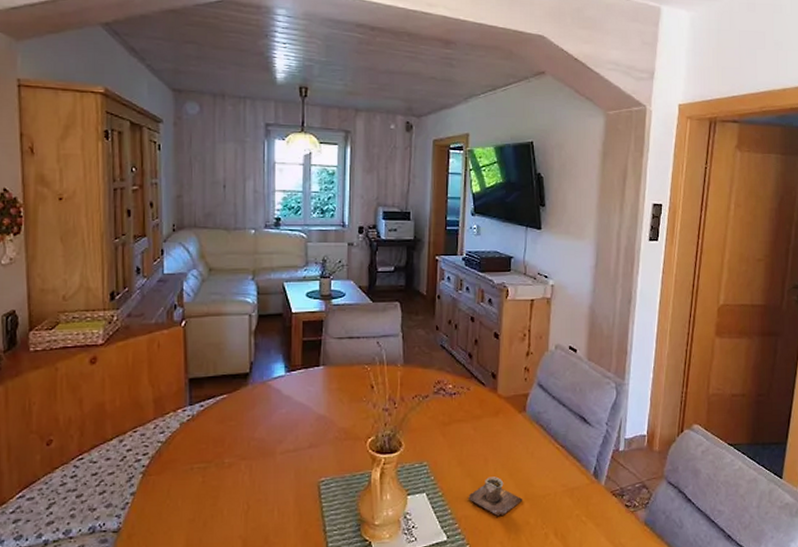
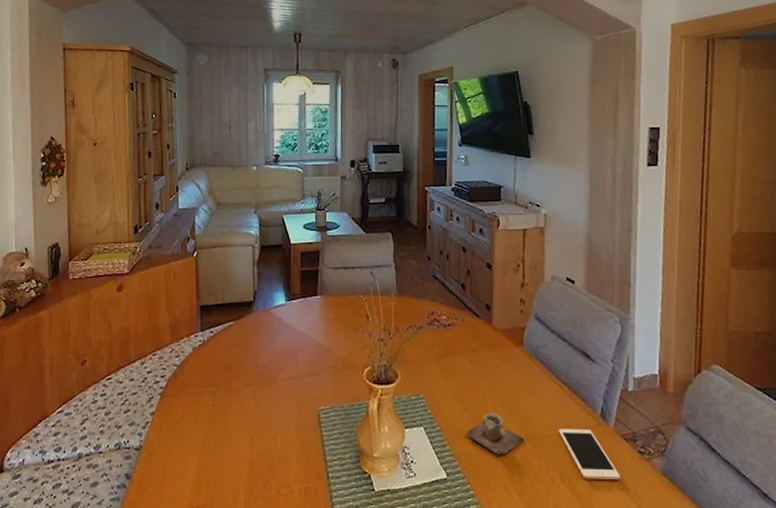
cell phone: none [554,487,608,533] -> present [558,428,621,479]

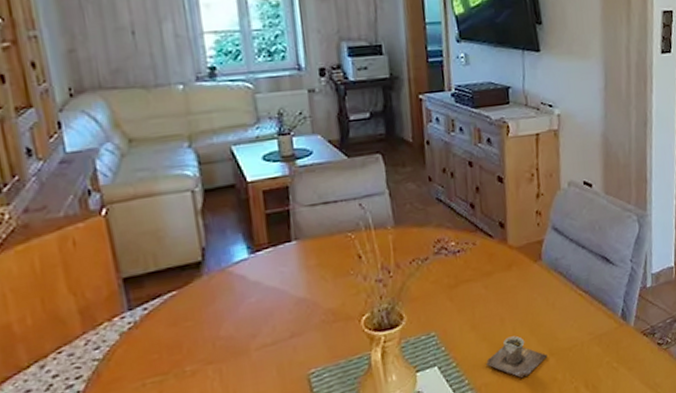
cell phone: present [558,428,621,479] -> none [580,332,642,381]

